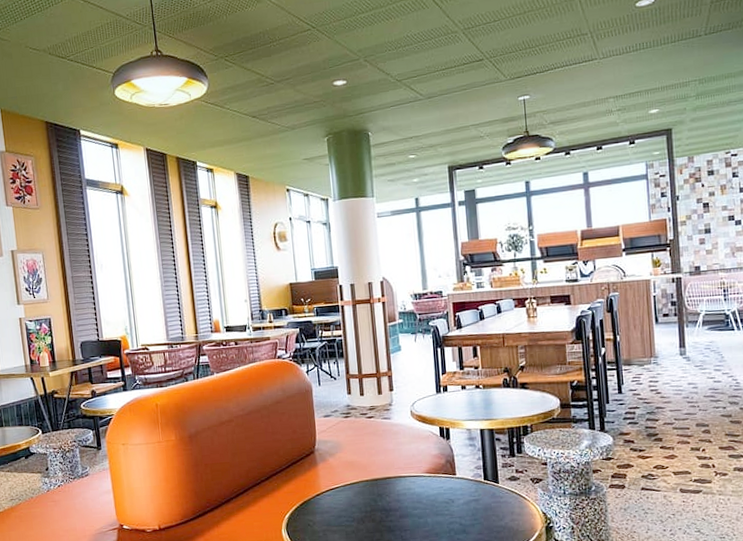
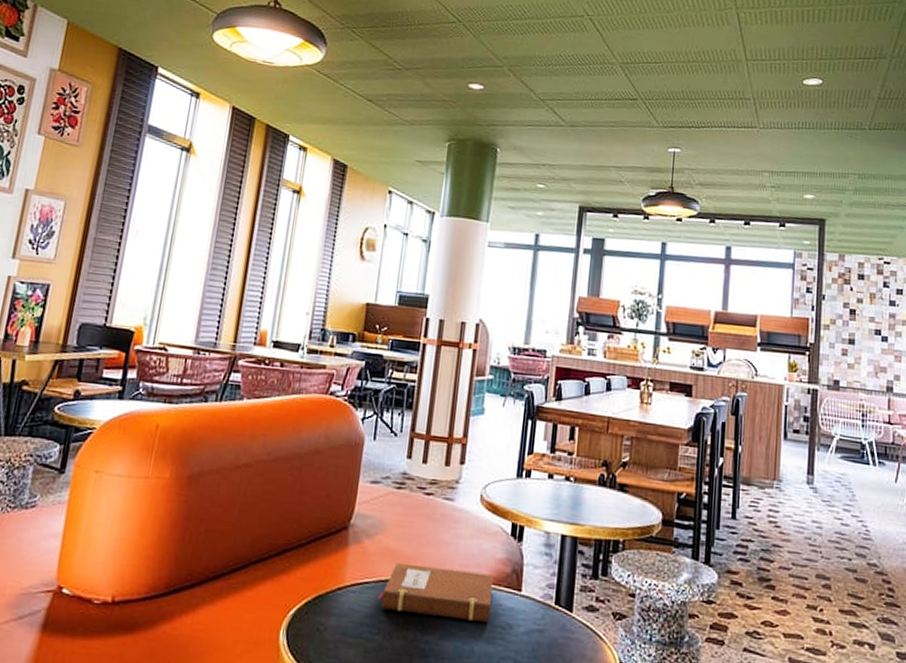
notebook: none [348,466,435,504] -> present [378,562,493,623]

